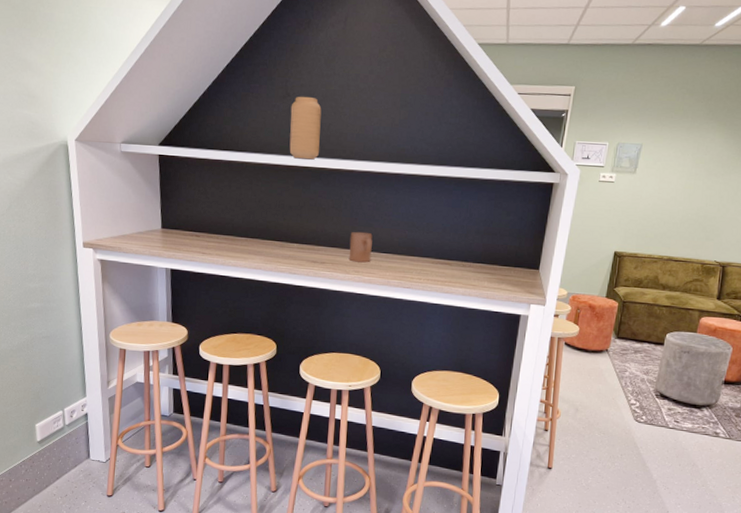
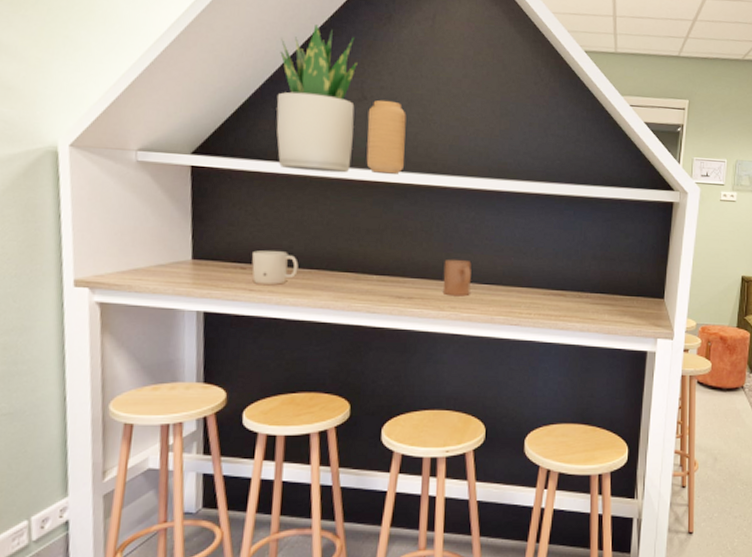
mug: none [203,222,238,251] -> present [251,250,299,286]
planter: none [220,33,283,160] -> present [276,25,358,173]

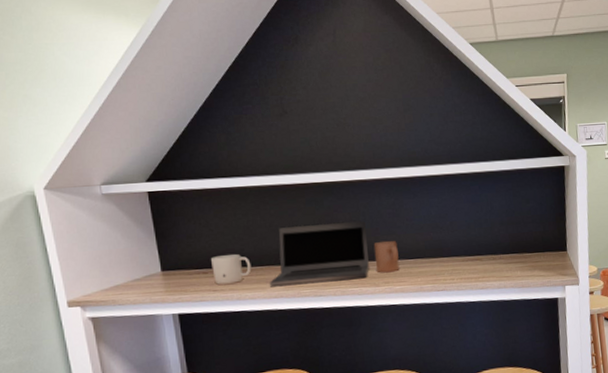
planter: present [276,25,358,173] -> none [206,54,282,183]
laptop: none [316,228,438,298] -> present [269,221,369,286]
vase: present [366,100,406,176] -> none [290,111,328,177]

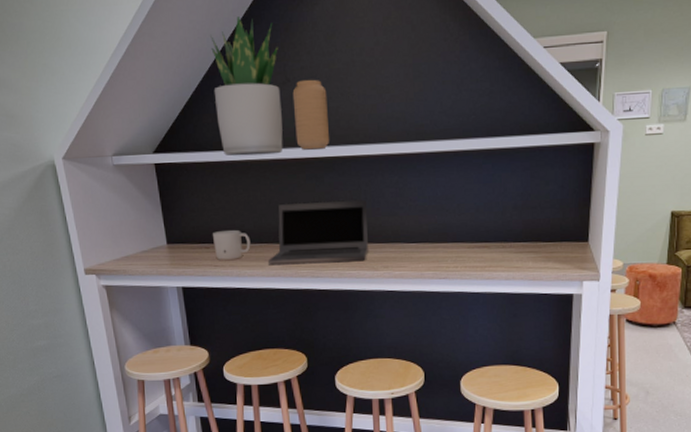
planter: none [206,54,282,183] -> present [210,16,283,156]
vase: none [290,111,328,177] -> present [292,79,330,151]
cup: present [373,240,400,273] -> none [374,222,400,257]

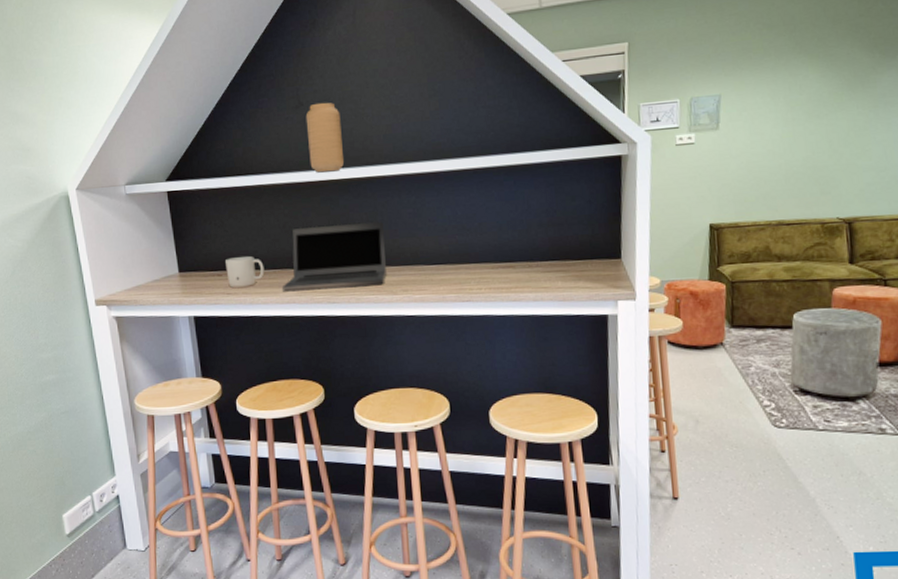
planter: present [210,16,283,156] -> none [223,44,297,182]

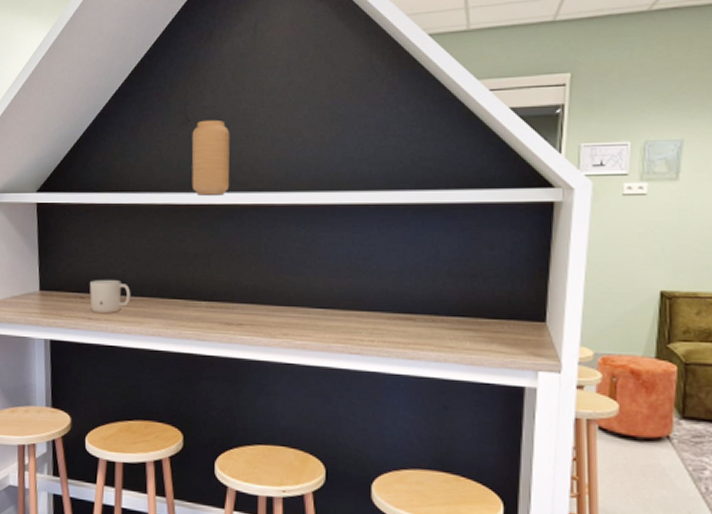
laptop: present [281,222,387,291] -> none [147,254,267,325]

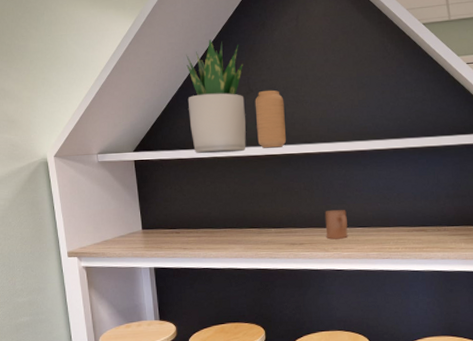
mug: present [89,279,131,314] -> none [182,216,216,244]
planter: none [107,54,180,199] -> present [186,40,246,154]
cup: none [273,281,304,322] -> present [325,209,348,240]

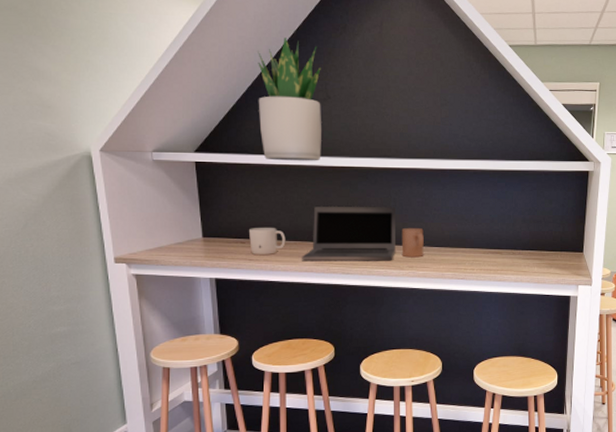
mug: none [182,216,216,244] -> present [248,227,286,256]
laptop: none [231,191,320,247] -> present [301,207,395,260]
vase: present [255,90,287,149] -> none [332,98,365,161]

